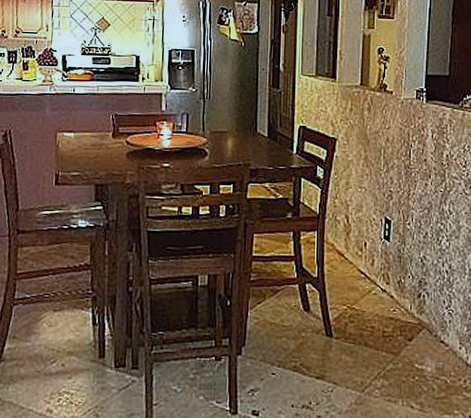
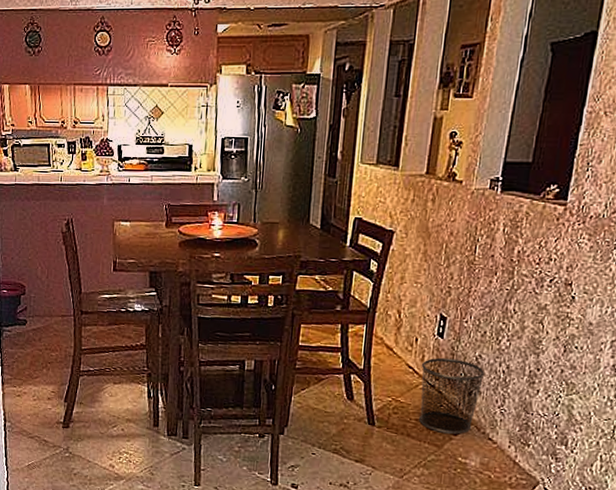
waste bin: none [372,261,431,340] -> present [419,357,486,435]

